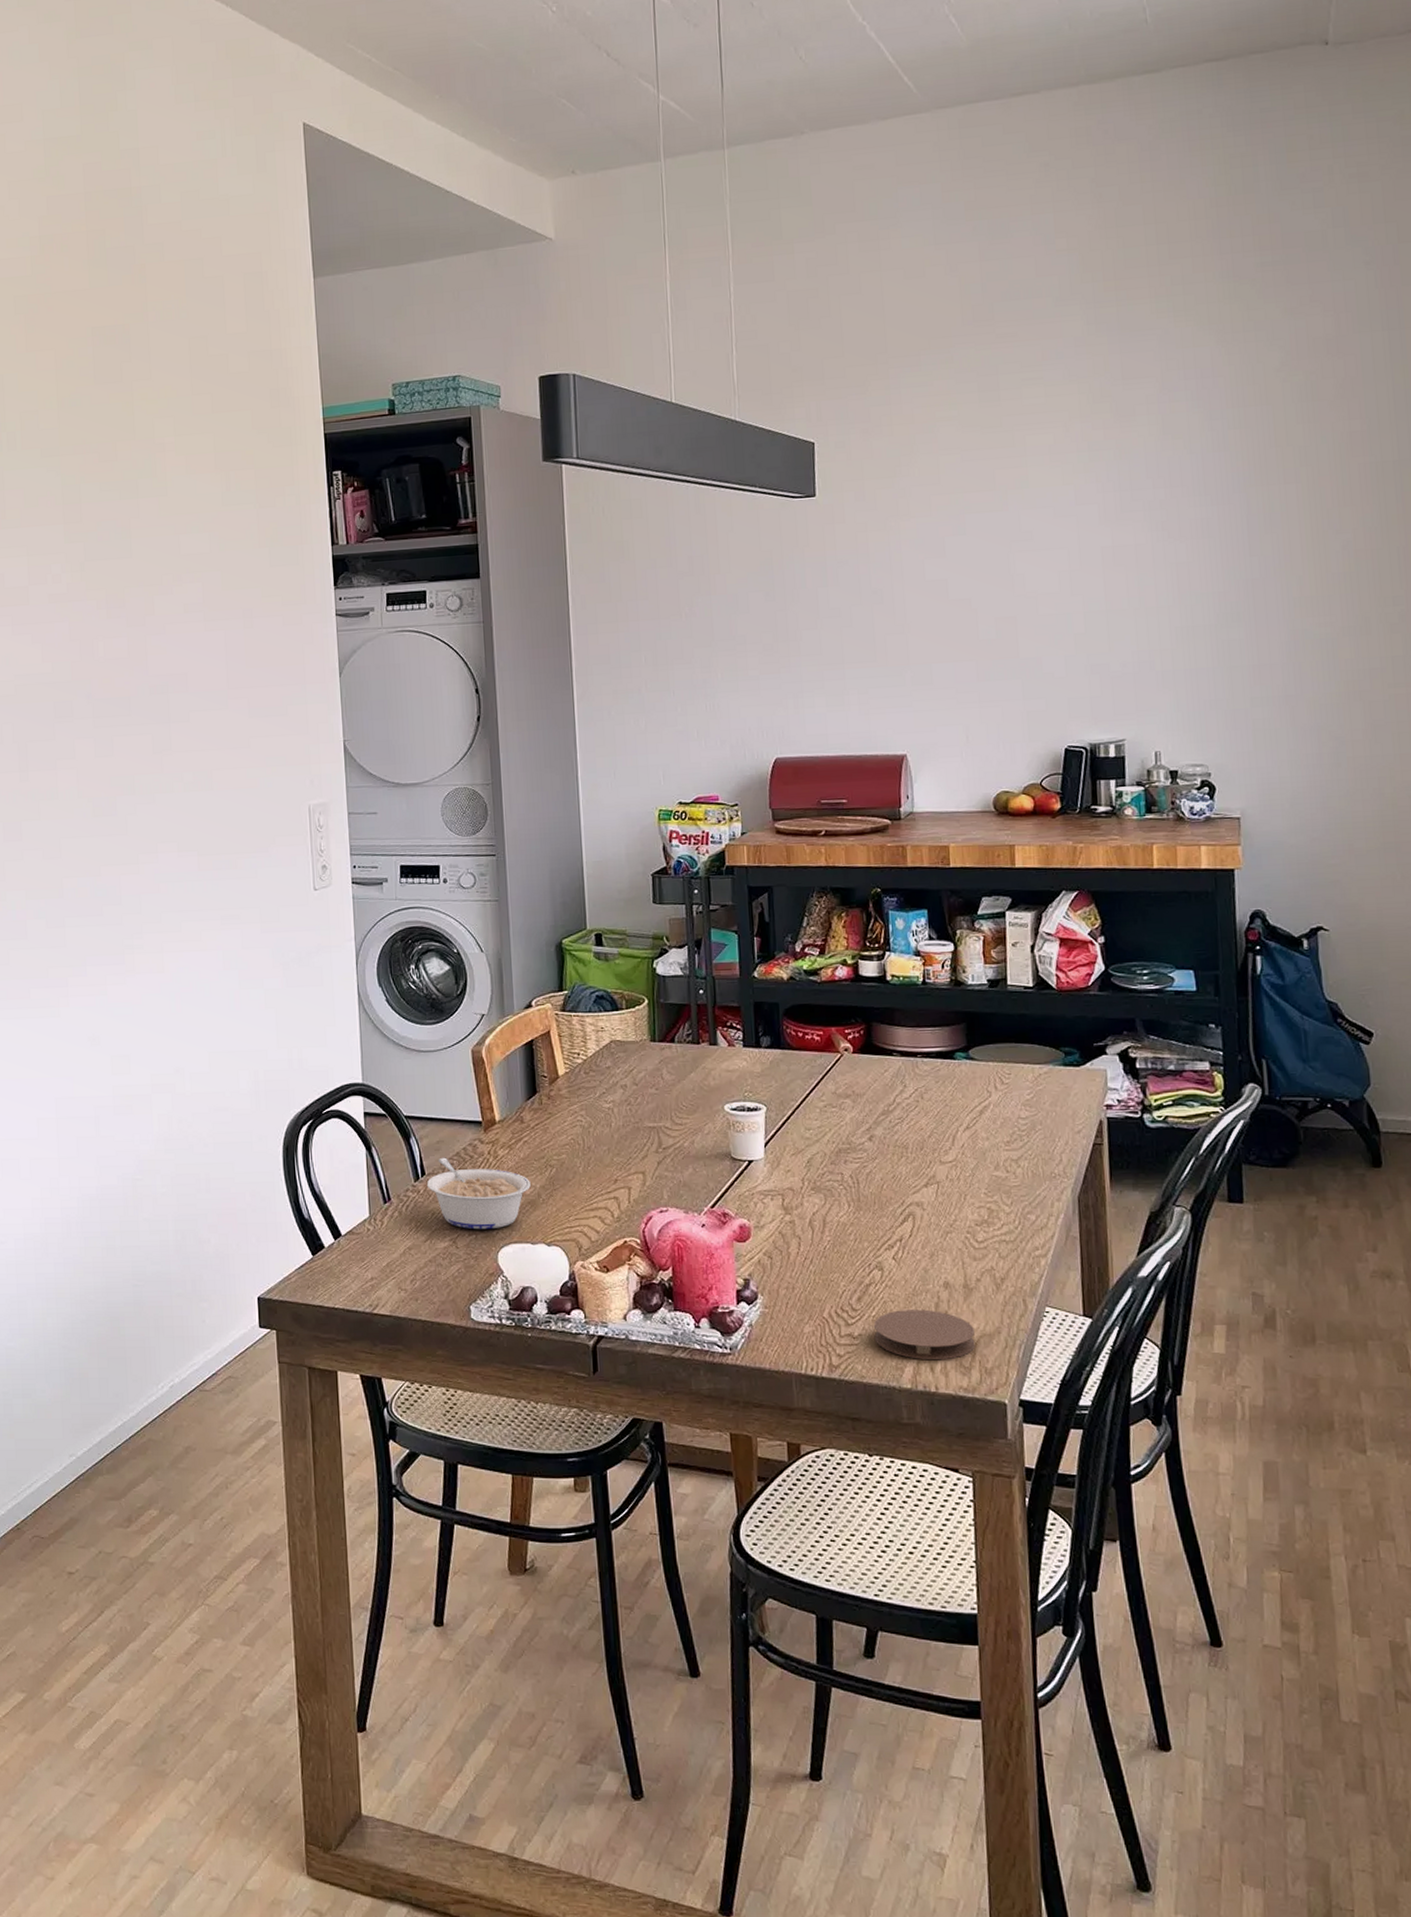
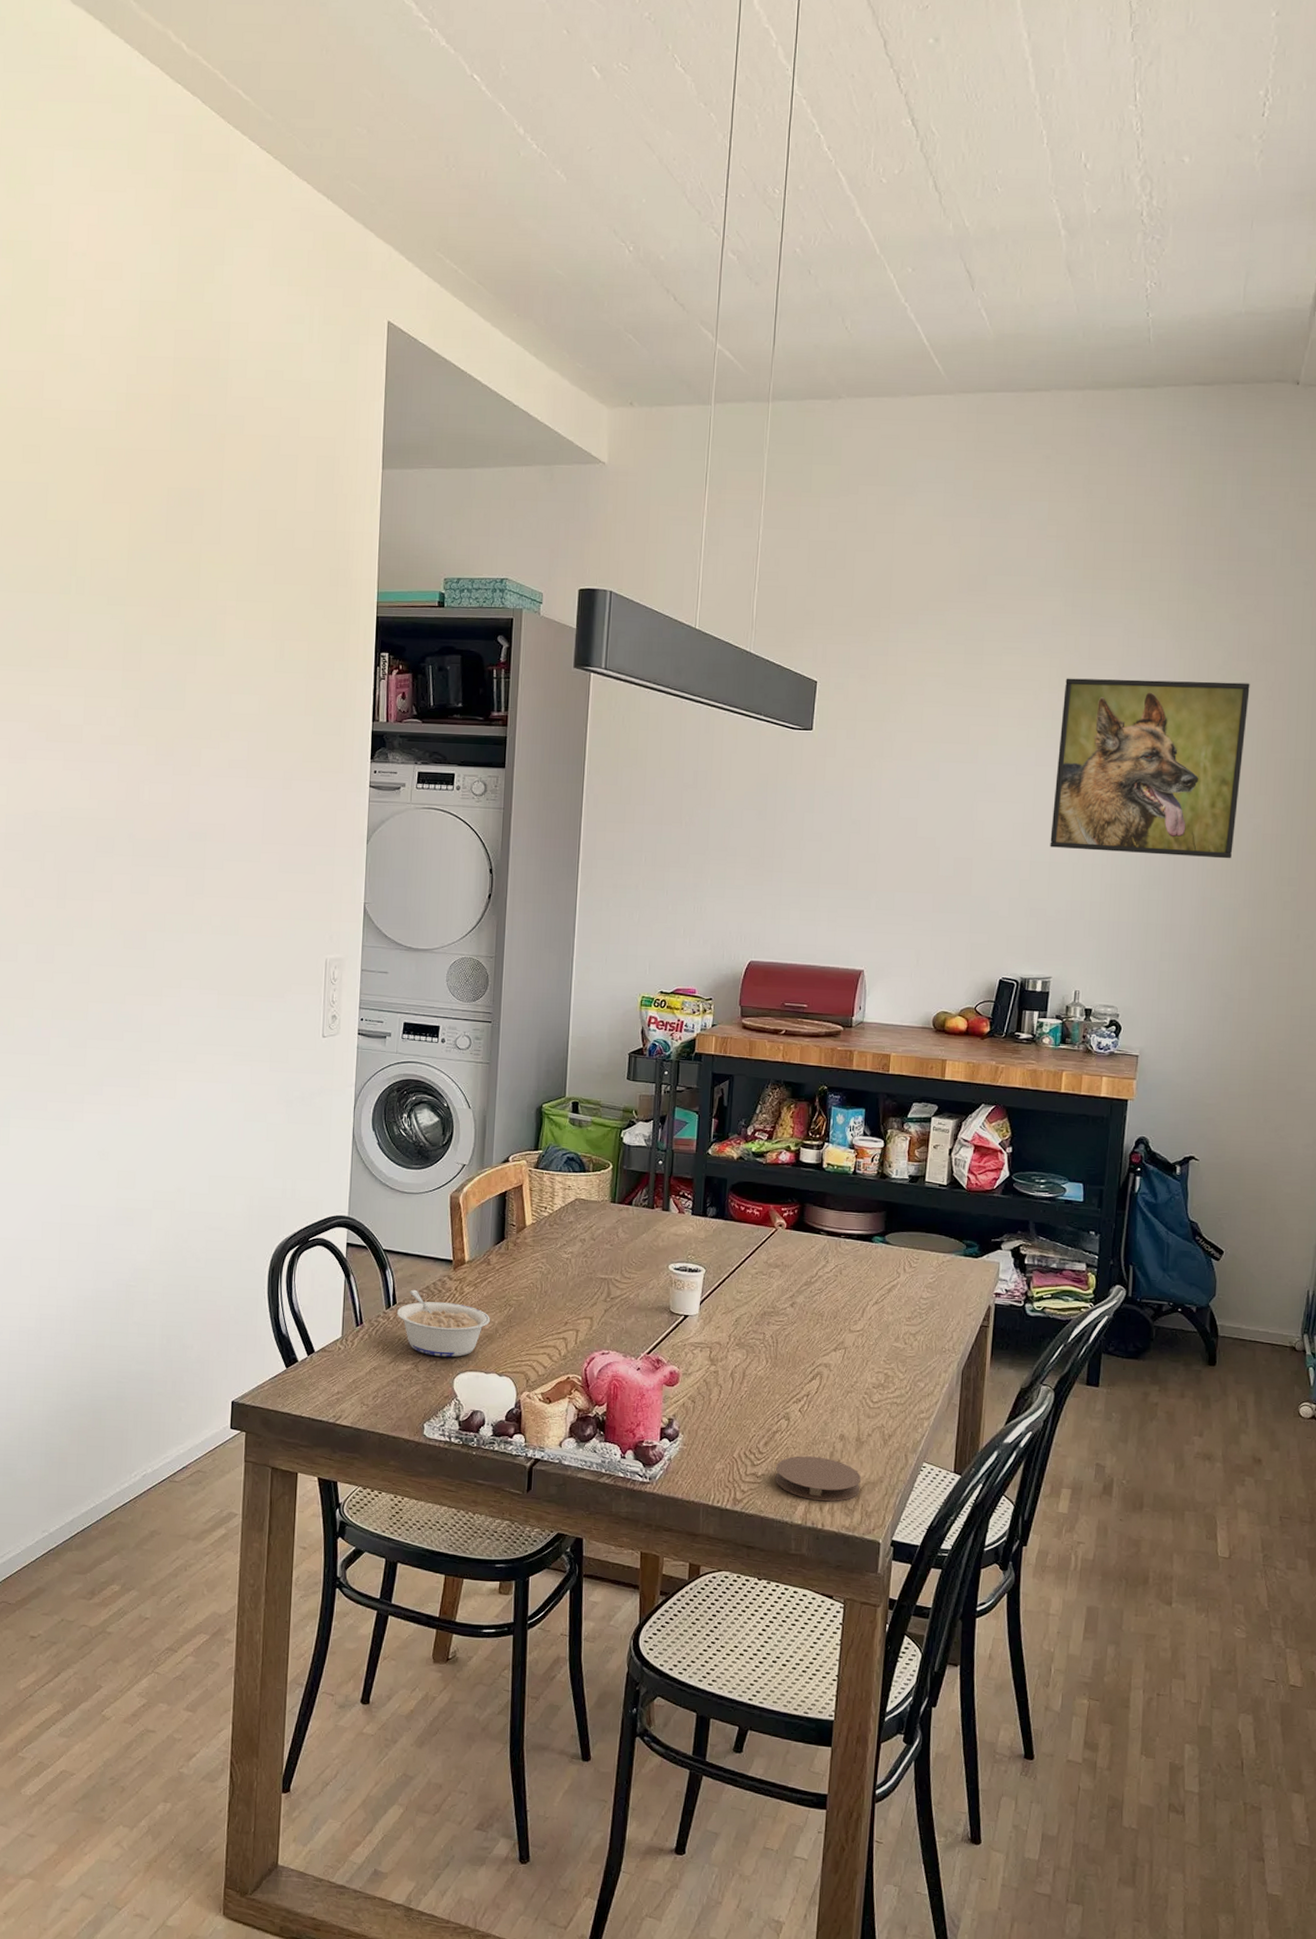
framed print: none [1098,383,1322,594] -> present [1050,678,1250,859]

